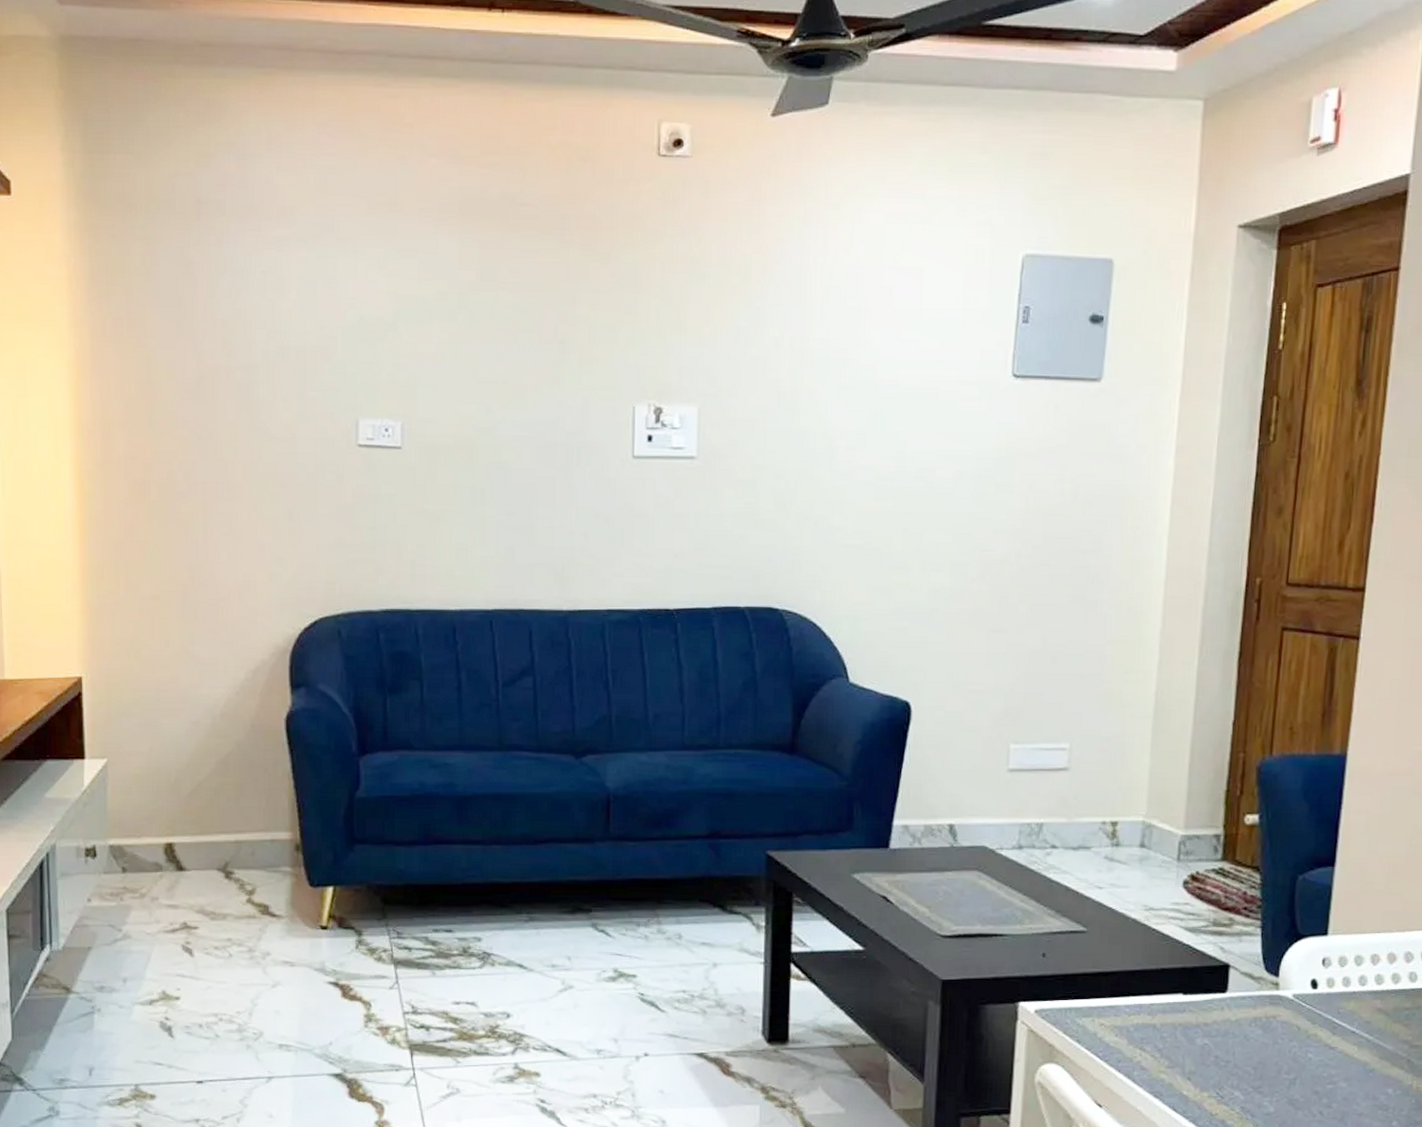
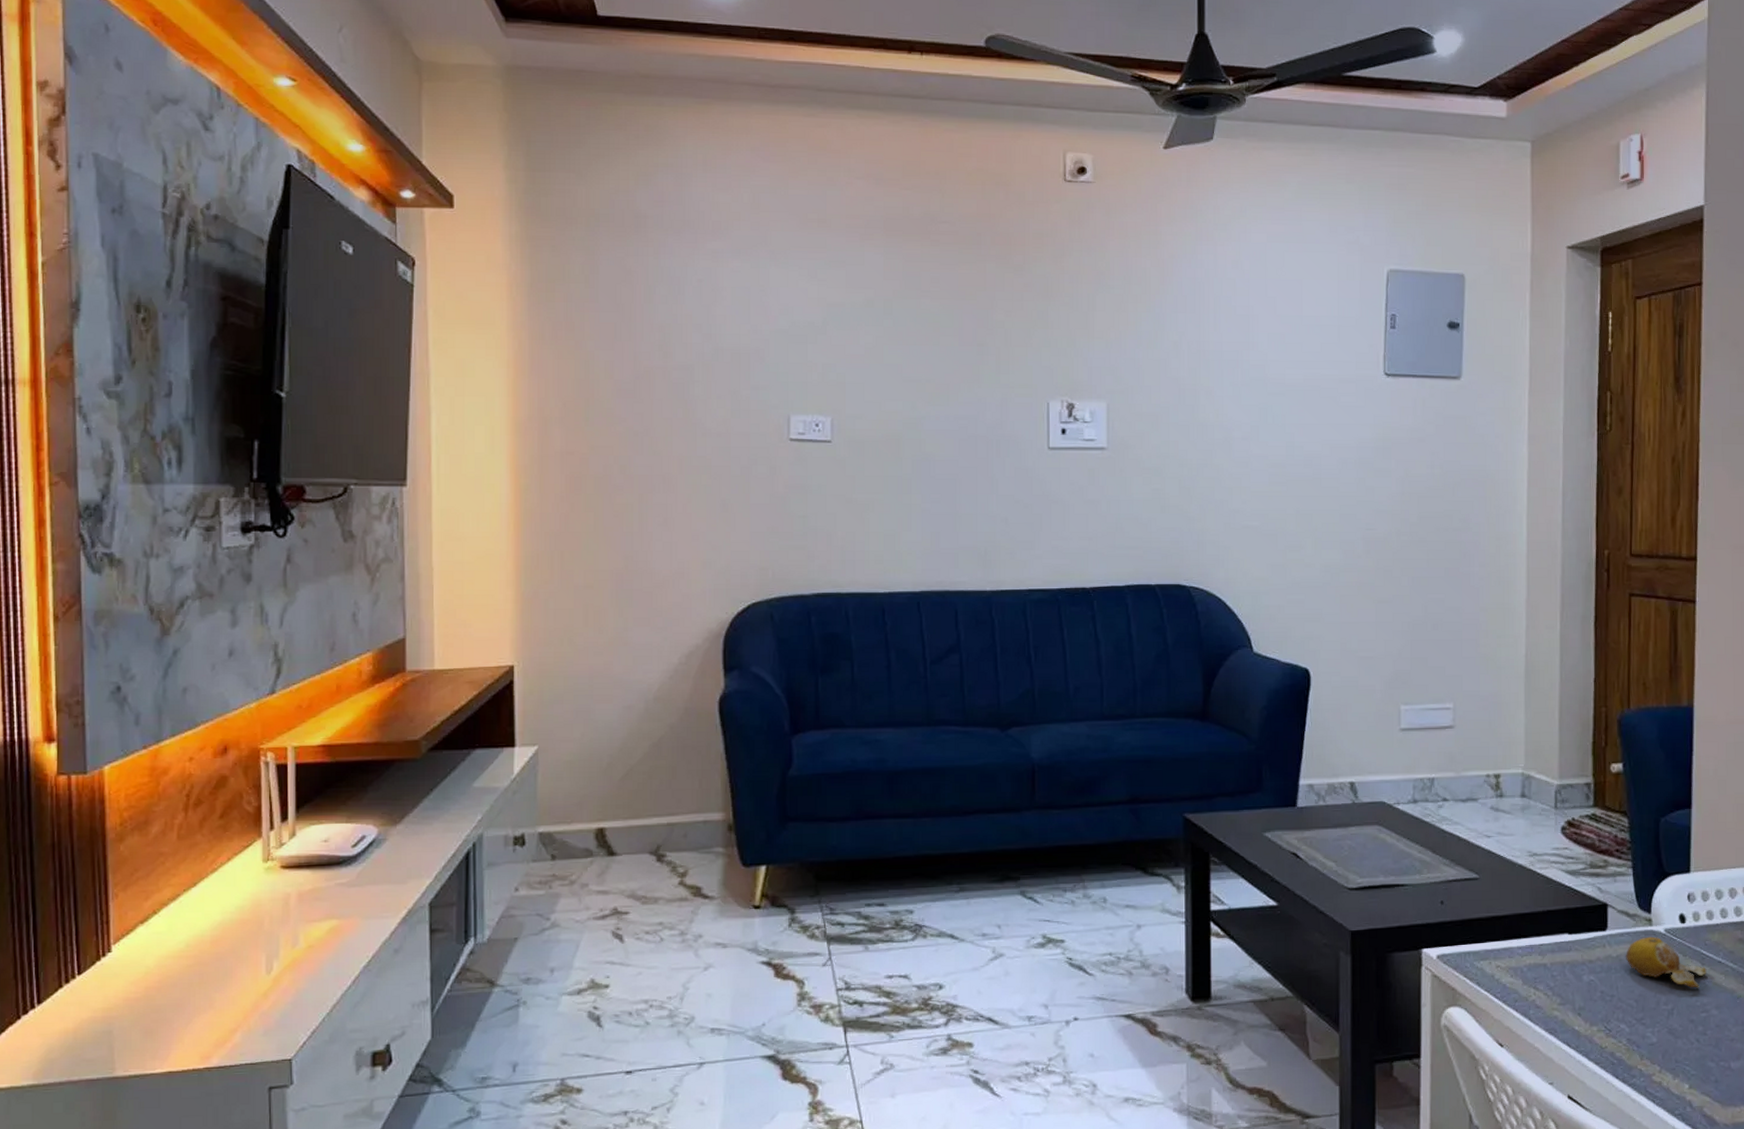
fruit: none [1245,1001,1338,1058] -> present [1625,936,1707,988]

